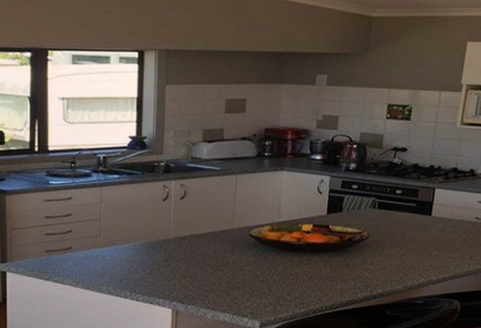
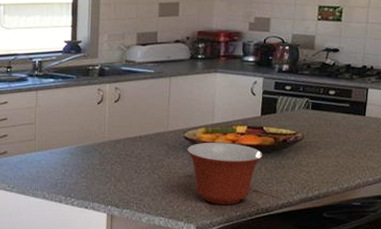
mixing bowl: none [252,241,328,302] -> present [186,143,263,205]

